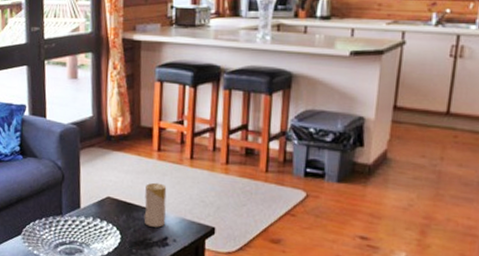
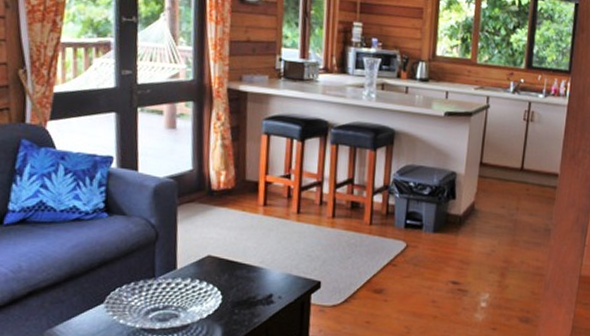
candle: present [144,182,167,228] -> none [247,238,273,285]

